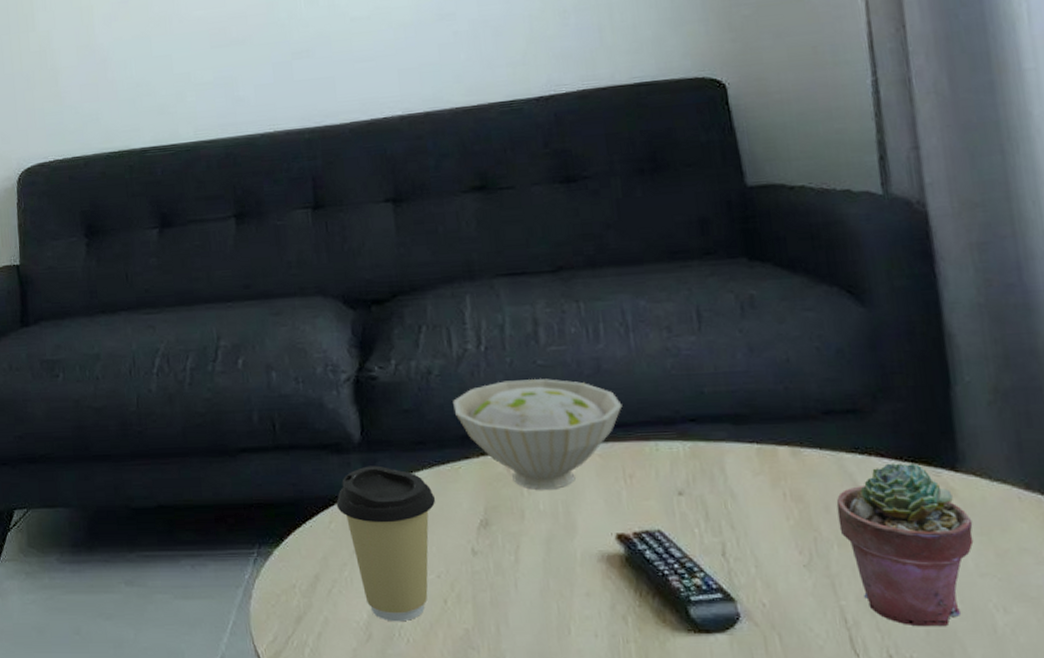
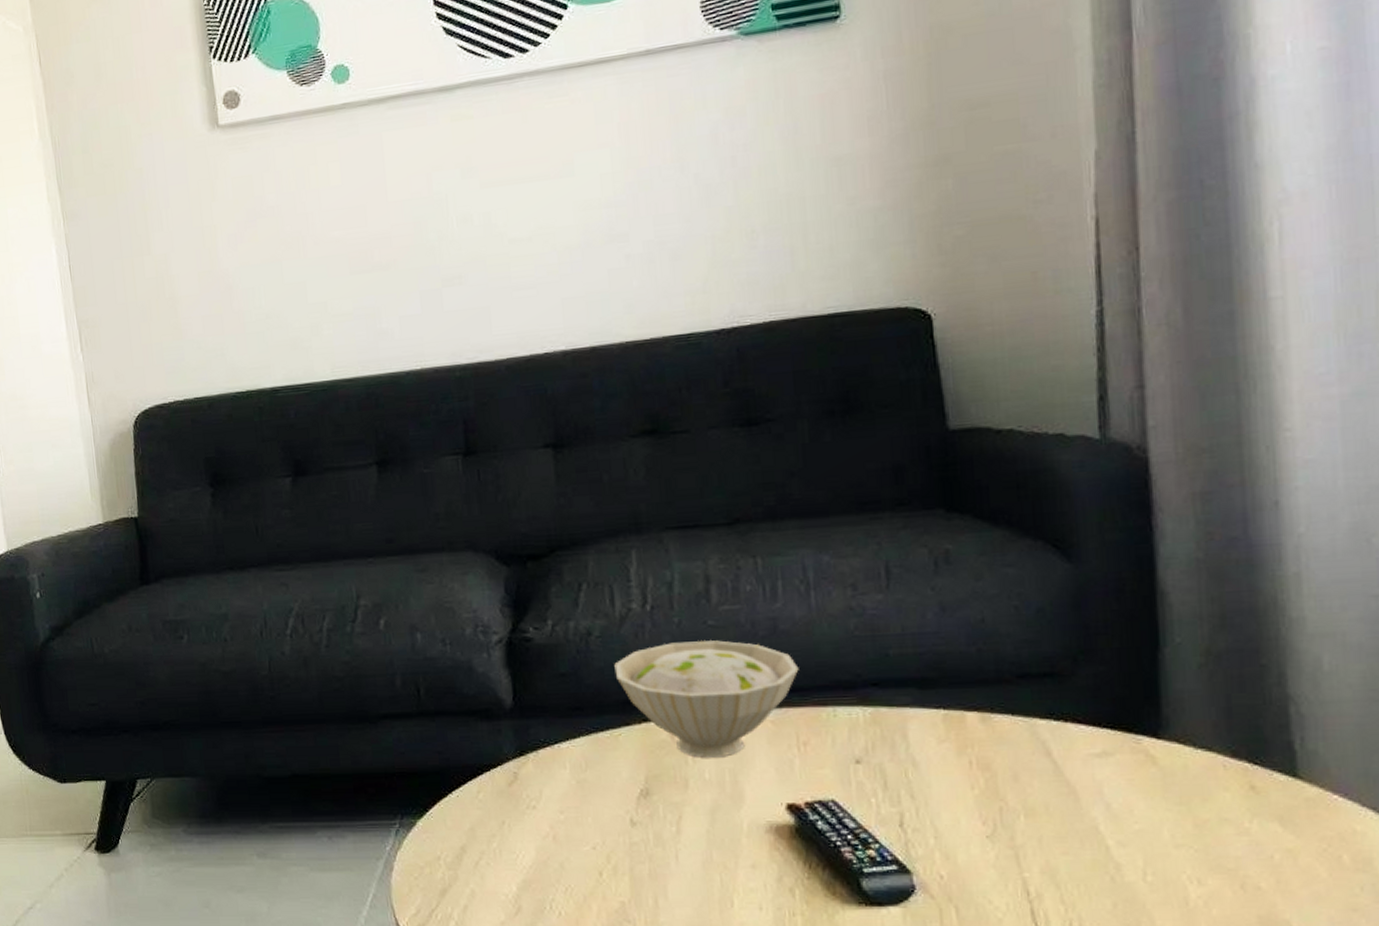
coffee cup: present [336,465,435,622] -> none [485,732,592,895]
potted succulent: present [836,463,974,627] -> none [1026,729,1172,899]

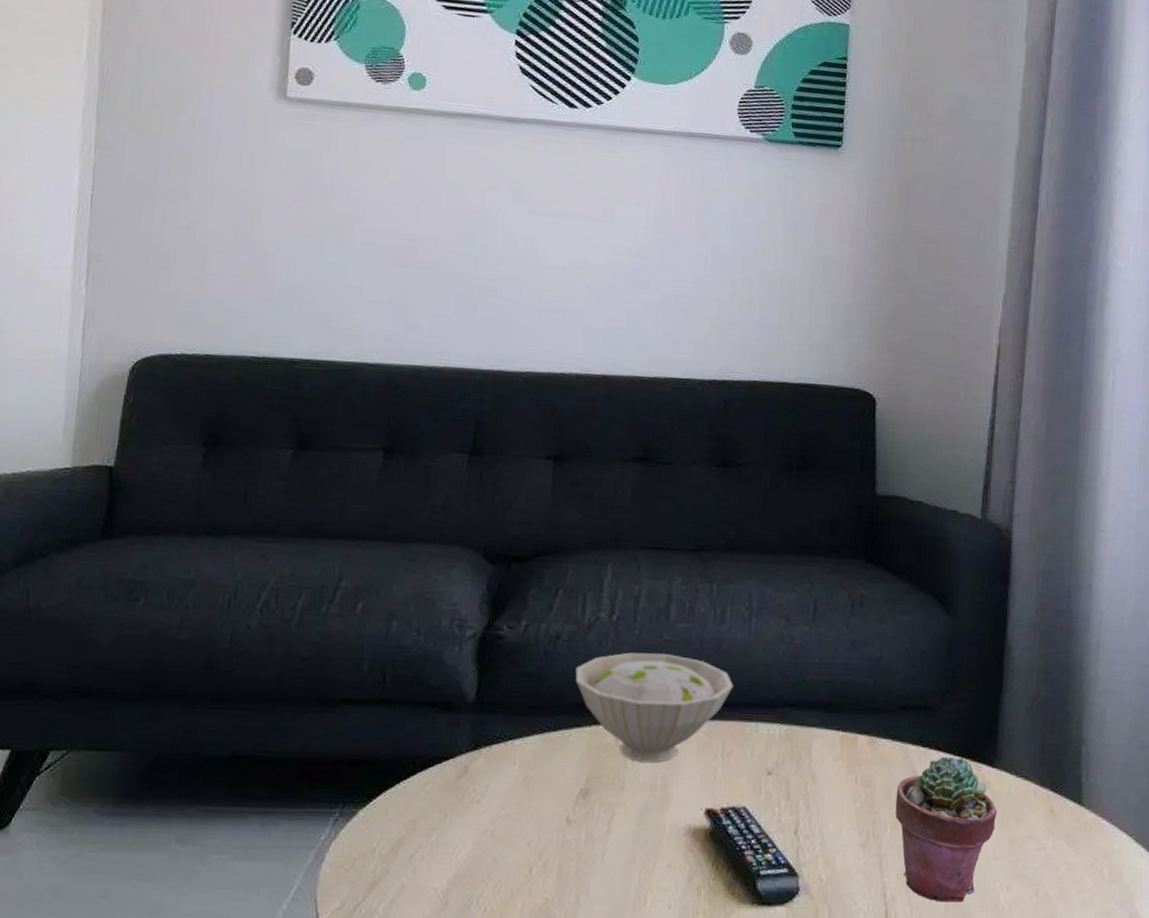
potted succulent: none [1026,729,1172,899] -> present [895,756,997,903]

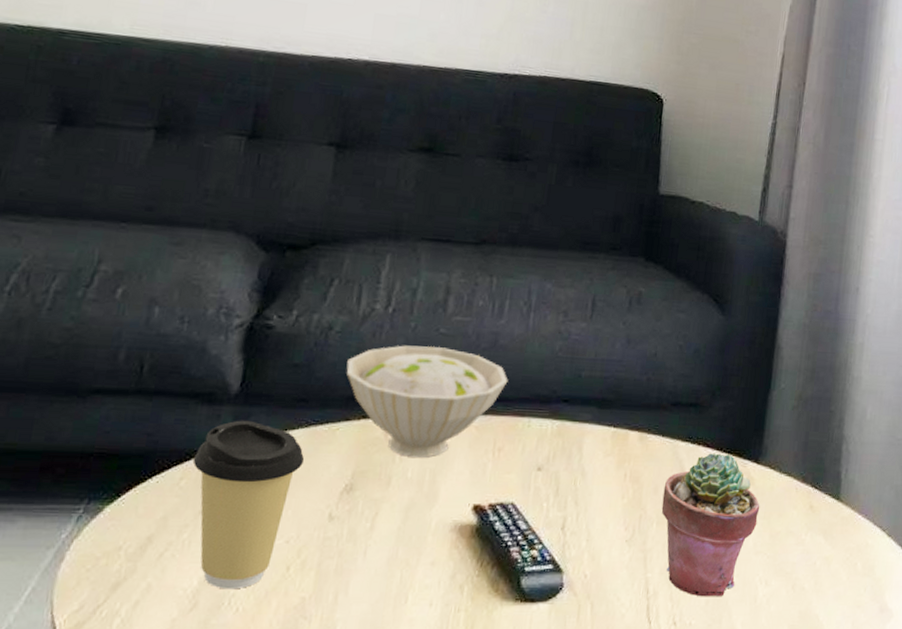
coffee cup: none [436,727,540,890] -> present [192,420,304,590]

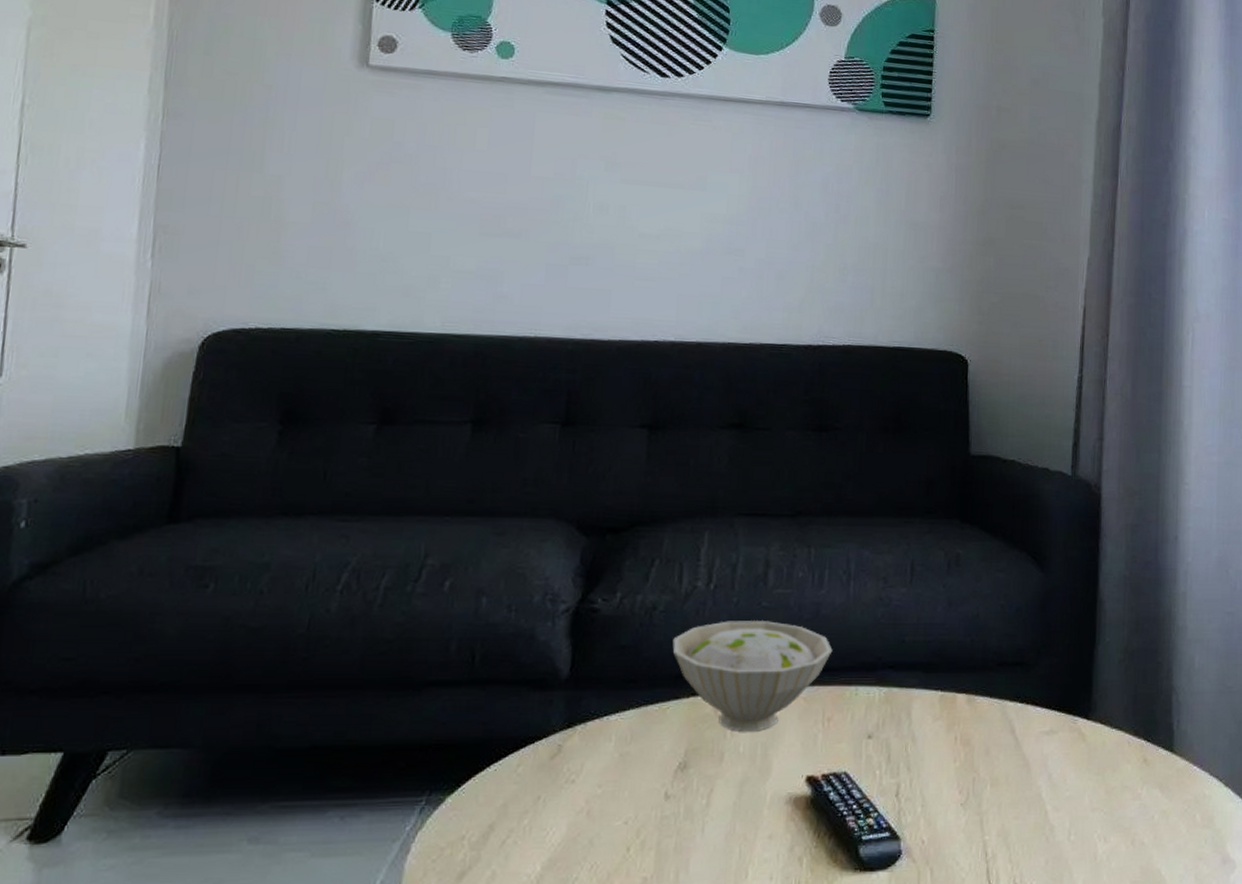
coffee cup: present [192,420,304,590] -> none [528,704,636,873]
potted succulent: present [661,453,760,597] -> none [994,711,1093,857]

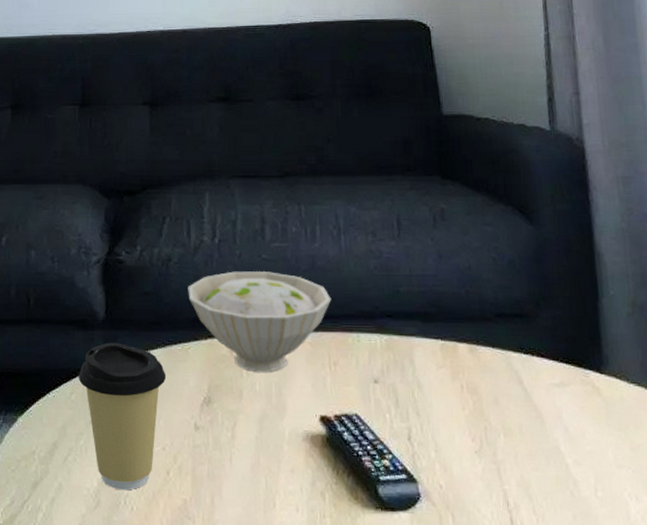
coffee cup: none [528,704,636,873] -> present [78,342,166,491]

